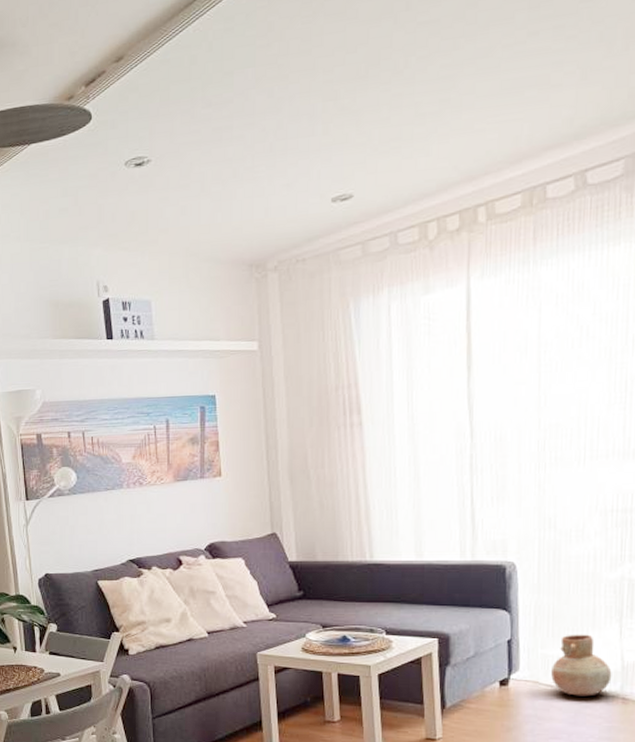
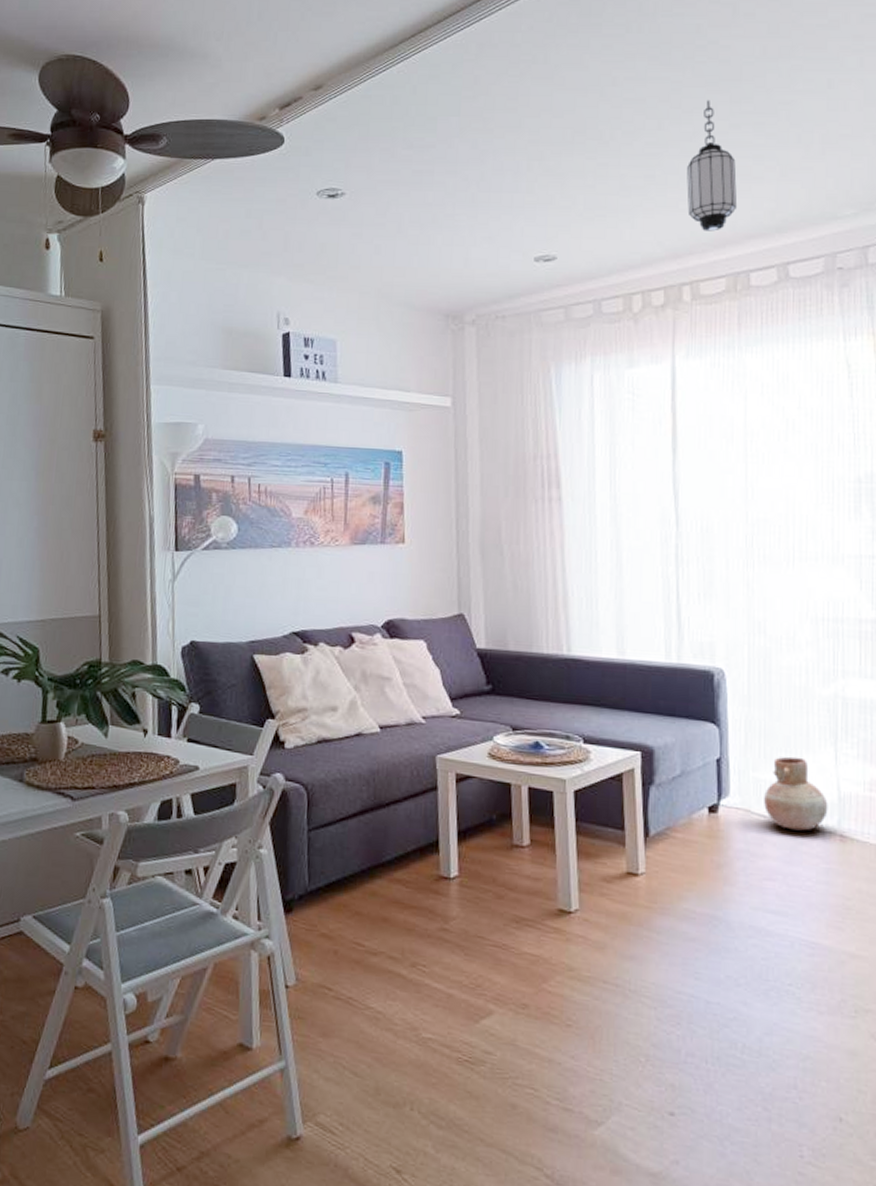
hanging lantern: none [482,10,535,149] -> present [687,100,738,232]

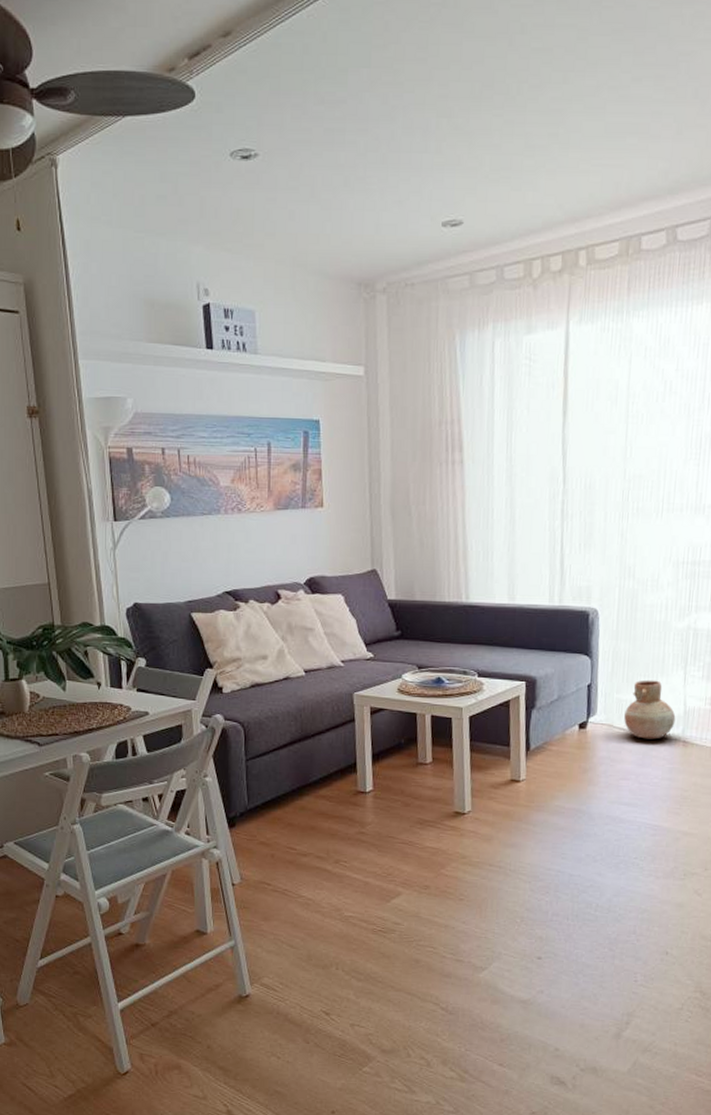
hanging lantern: present [687,100,738,232] -> none [587,50,635,194]

